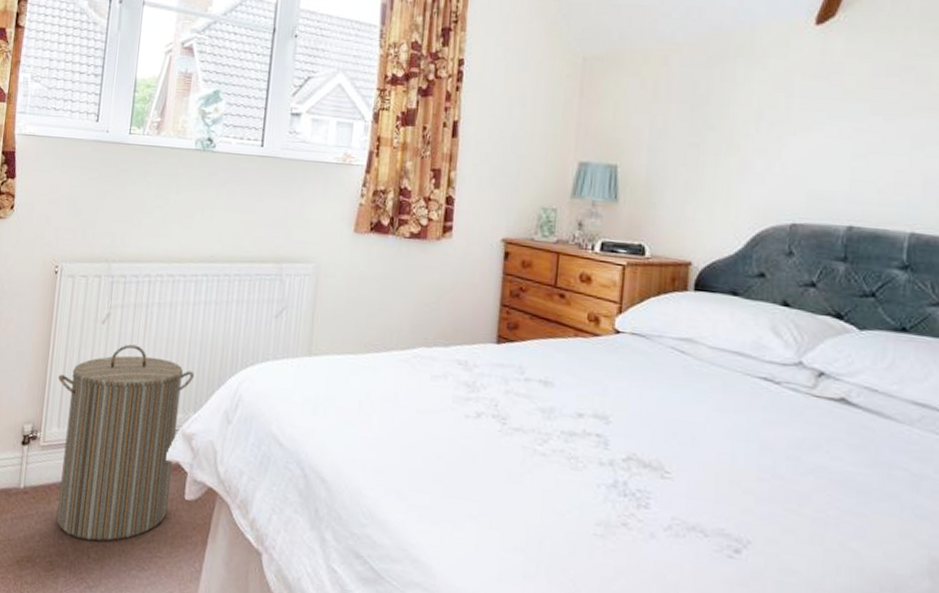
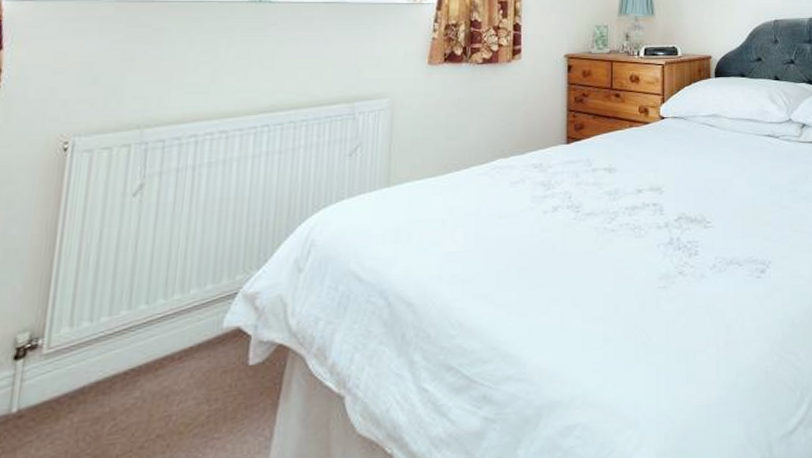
laundry hamper: present [57,344,194,541] -> none [69,212,256,450]

